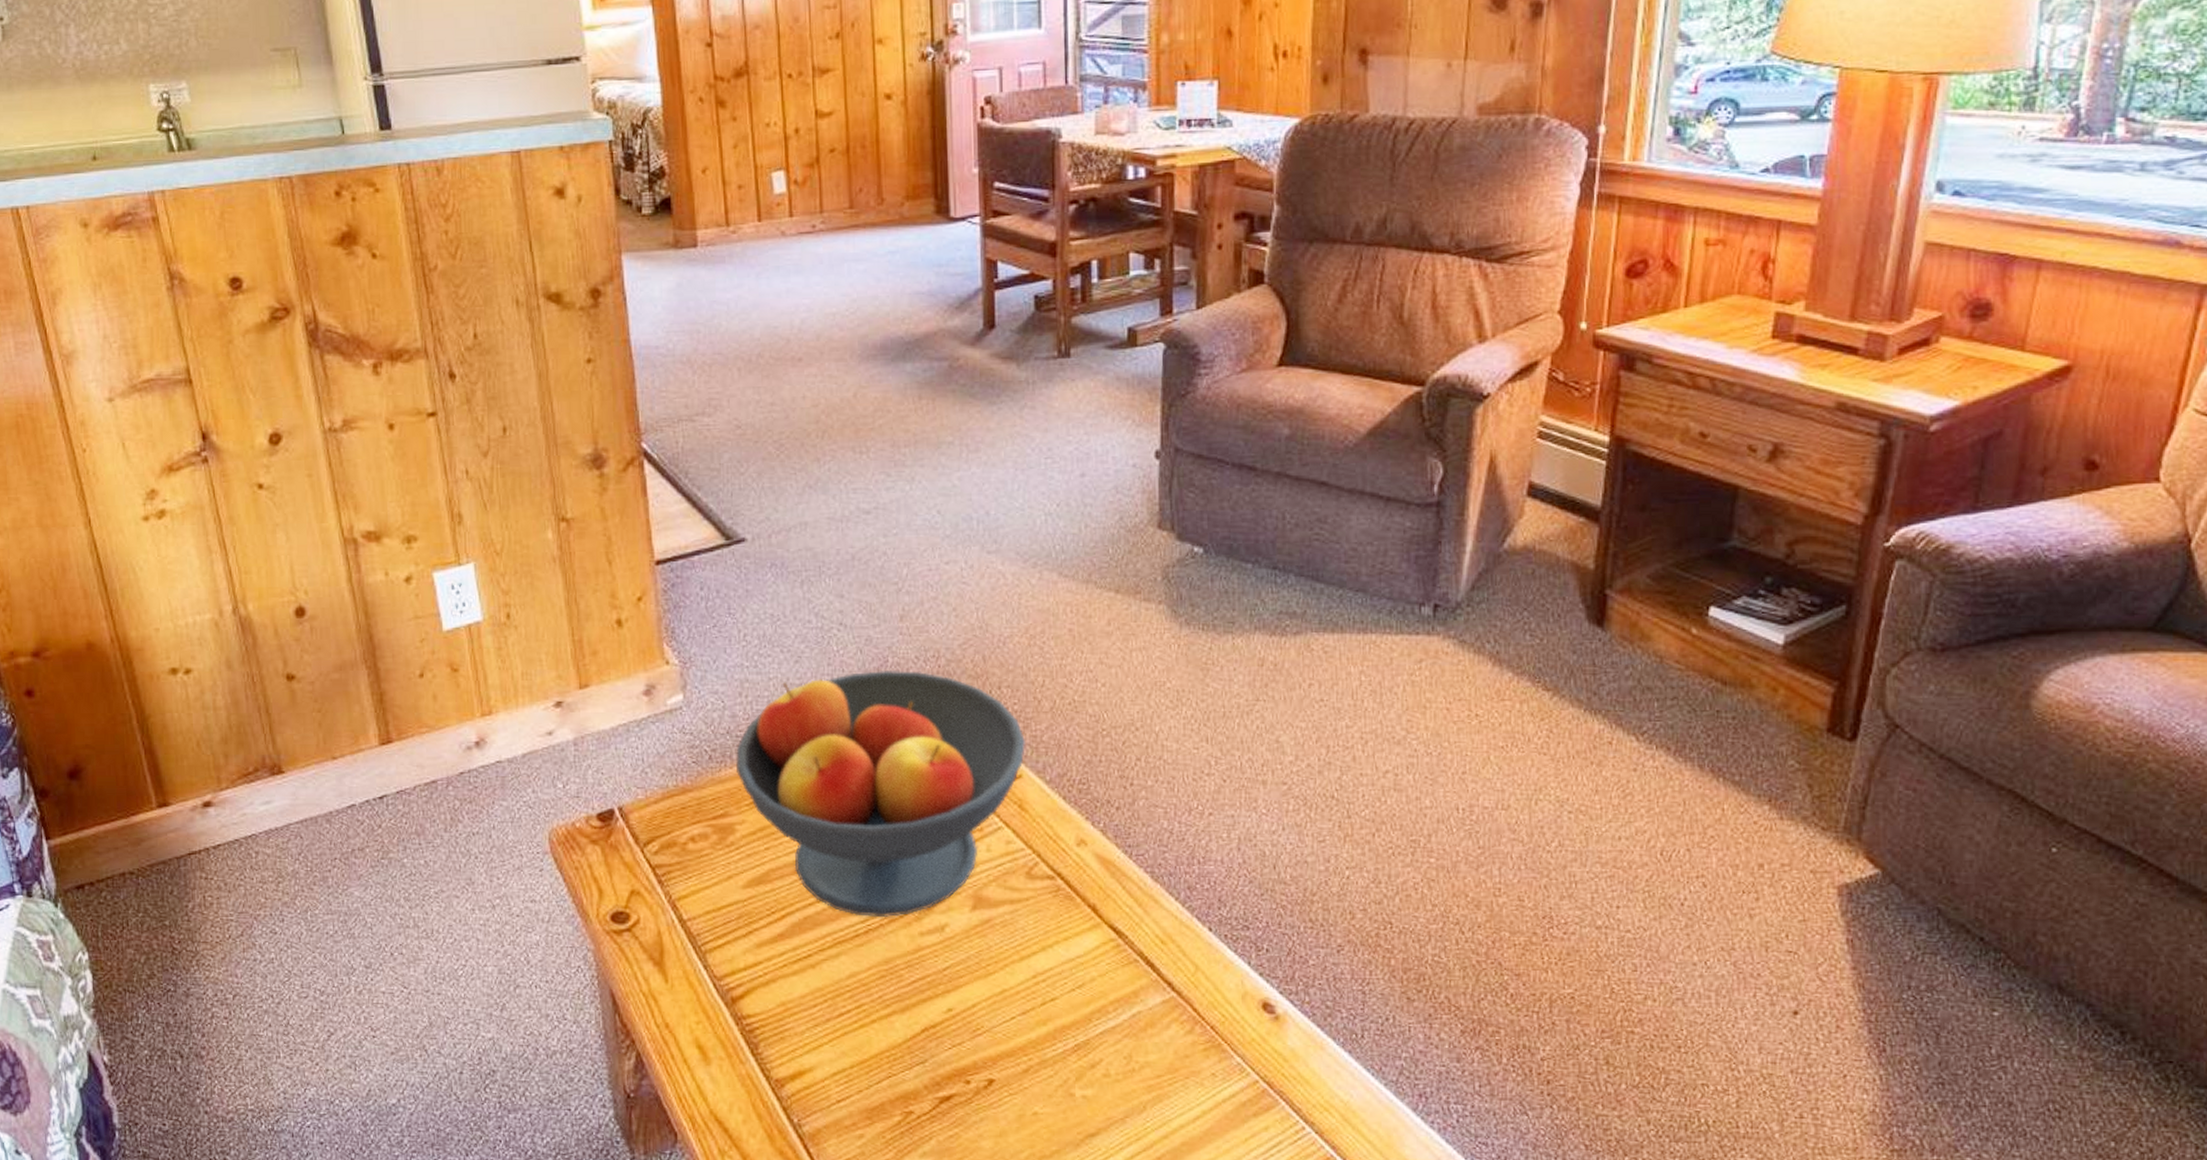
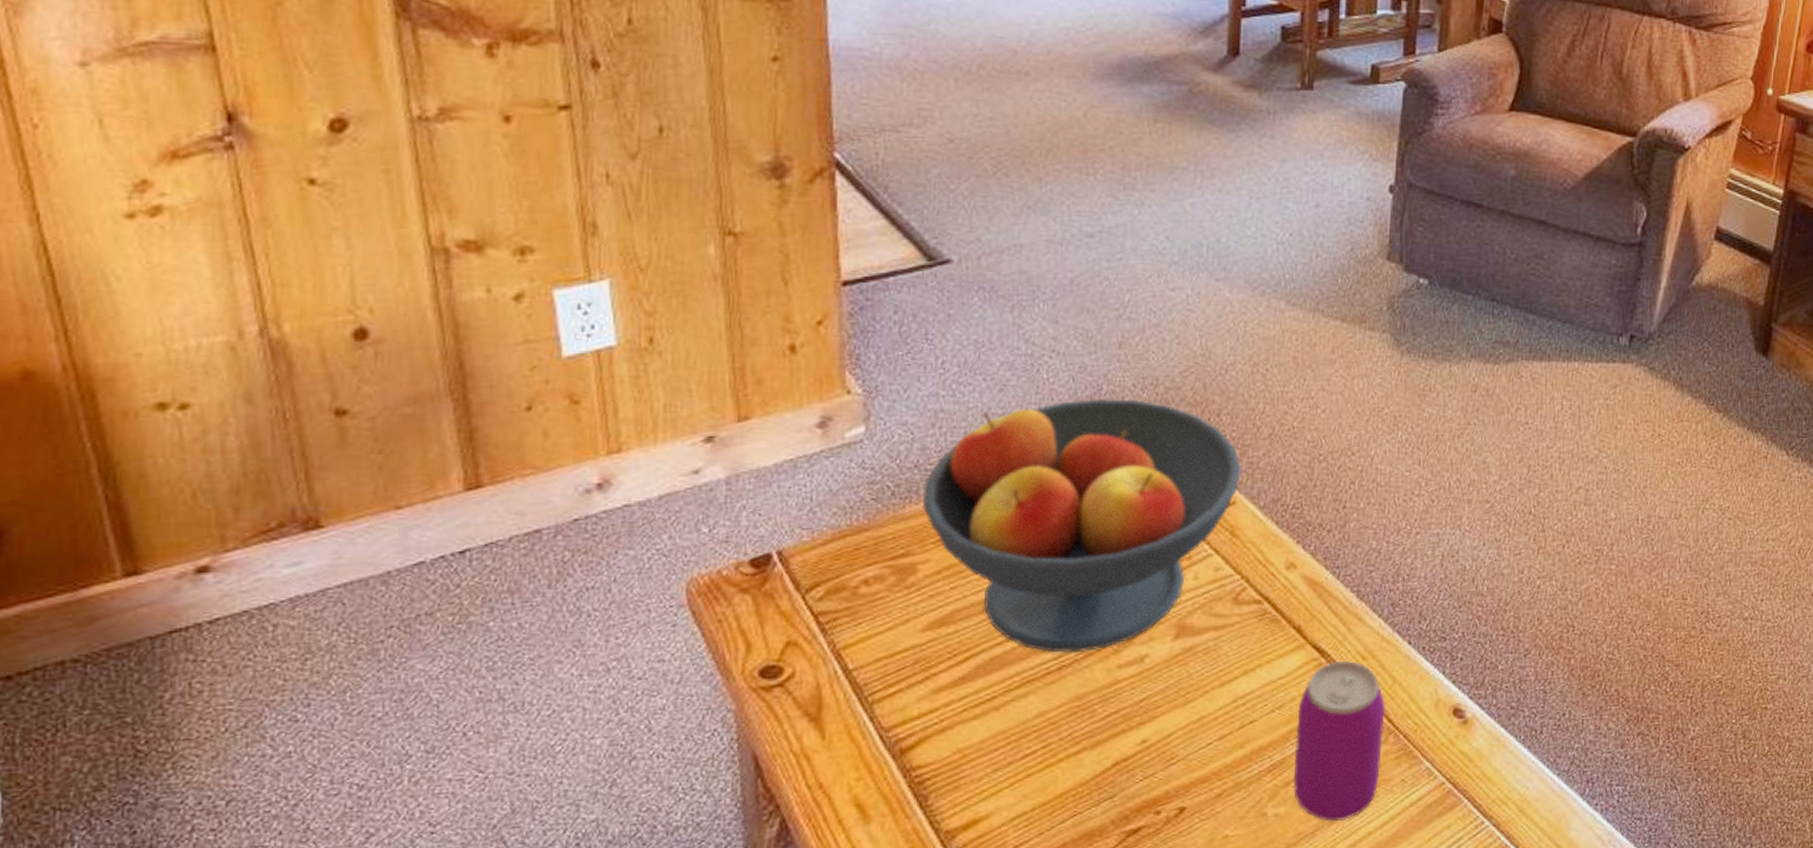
beverage can: none [1098,943,1190,1111] -> present [1293,660,1386,822]

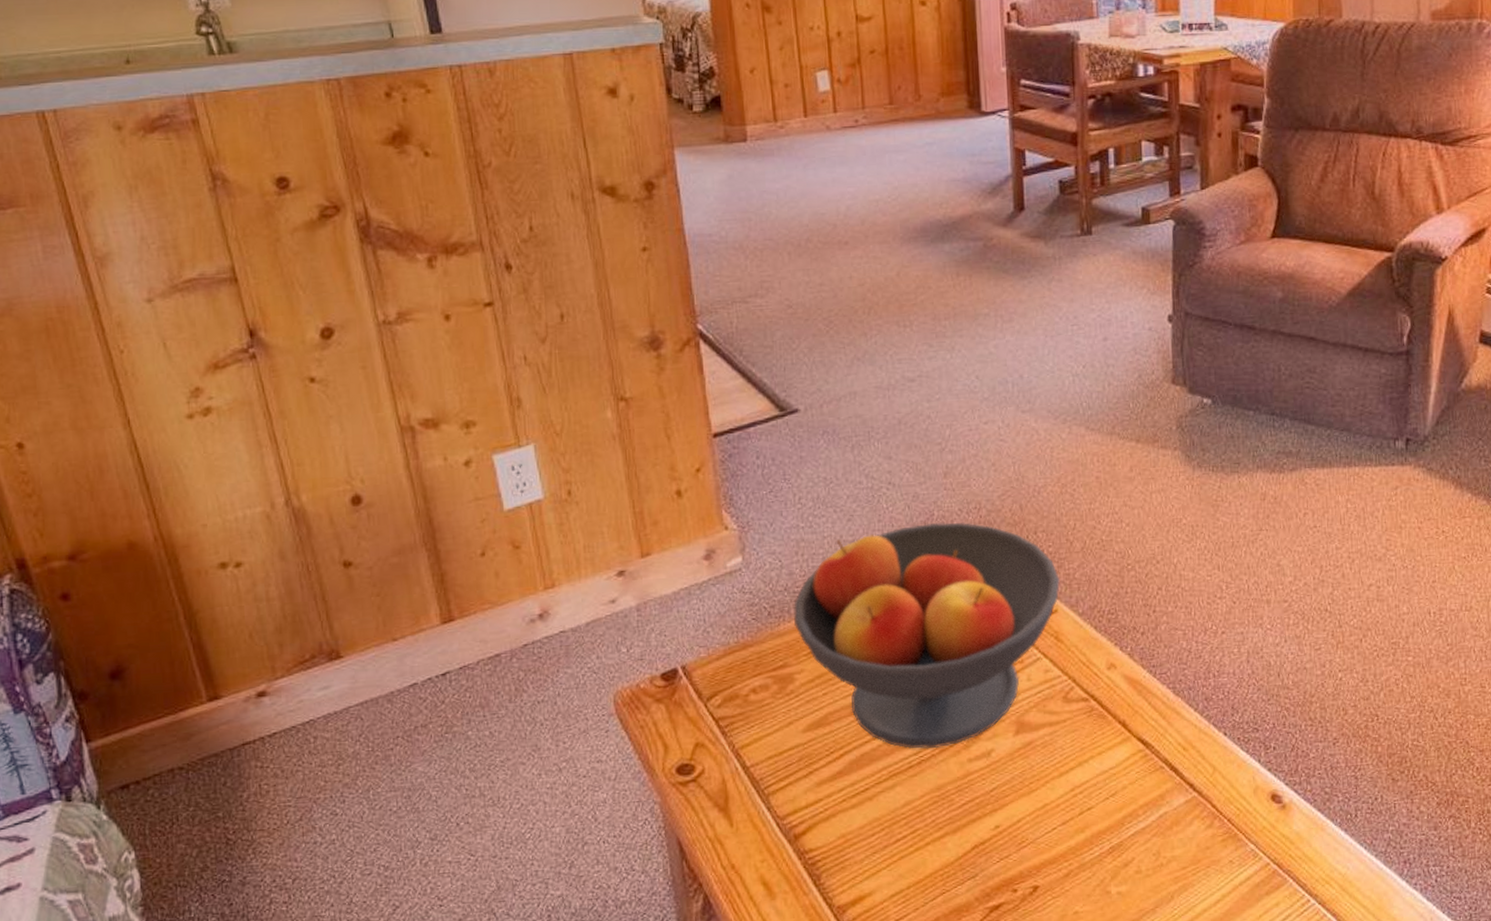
beverage can: present [1293,660,1386,822] -> none [1129,751,1209,900]

